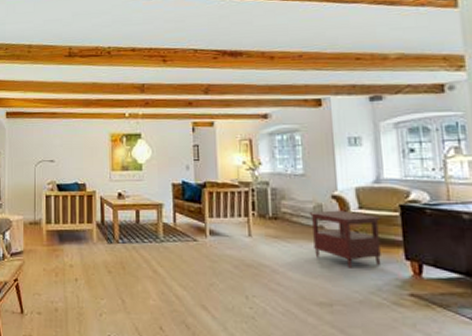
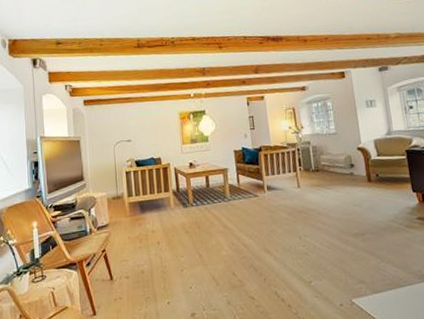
side table: present [309,210,381,268] -> none [342,158,396,204]

